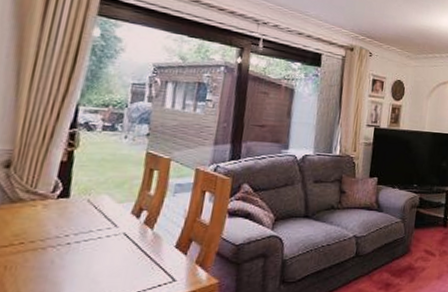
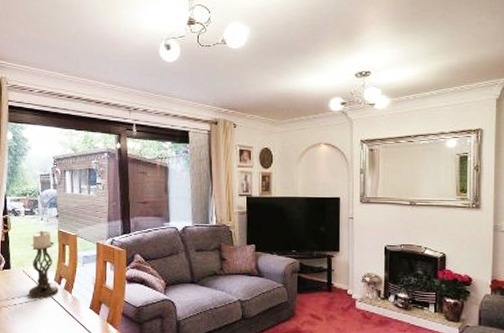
candle holder: none [90,150,140,236] -> present [28,230,59,299]

